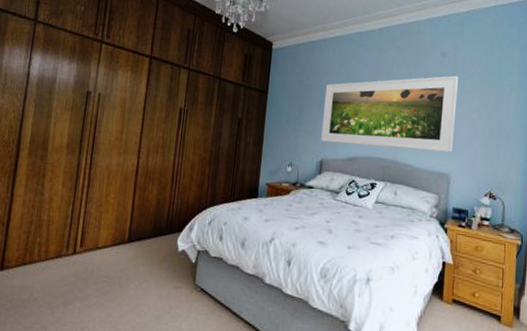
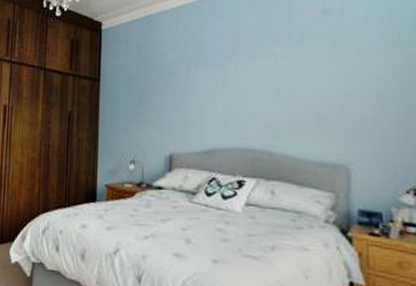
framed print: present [321,75,459,153] -> none [168,37,352,137]

